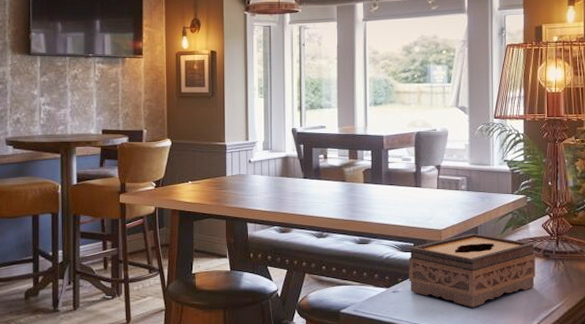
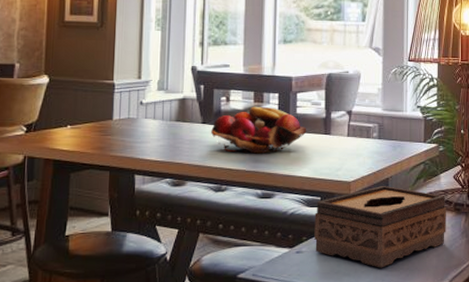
fruit basket: none [312,162,399,205] -> present [211,106,307,154]

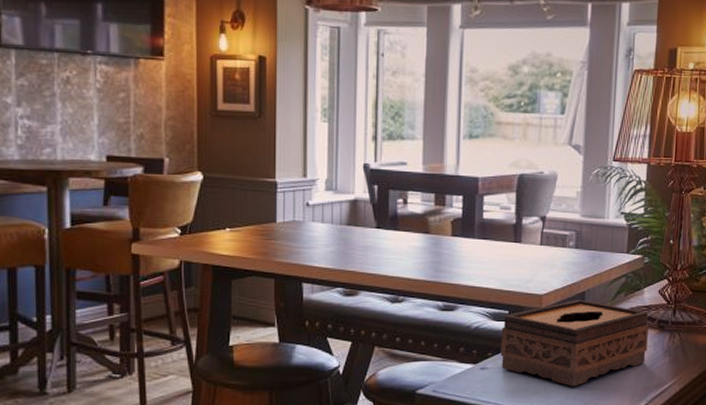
fruit basket: present [211,106,307,154] -> none [386,210,495,263]

